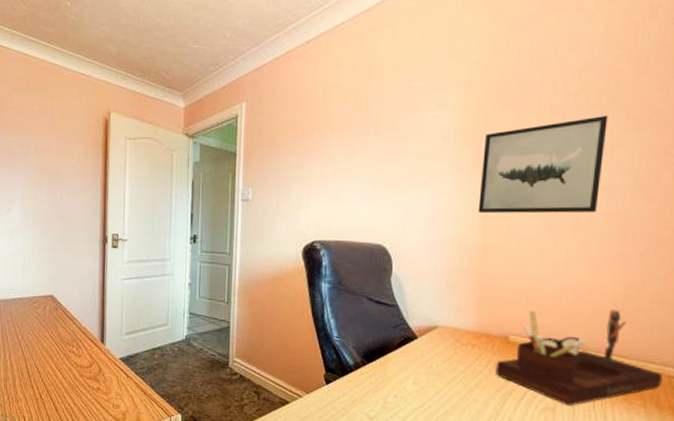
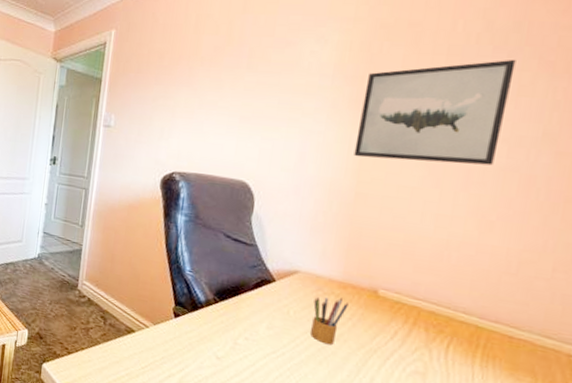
pencil box: none [453,347,484,393] -> present [310,296,349,345]
desk organizer: present [496,309,662,406] -> none [360,266,561,374]

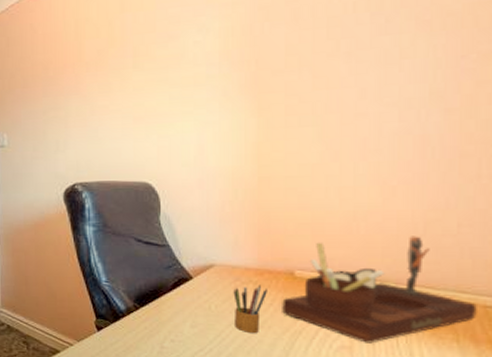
wall art: present [354,59,516,166] -> none [251,23,394,142]
desk organizer: none [360,266,561,374] -> present [282,236,477,344]

